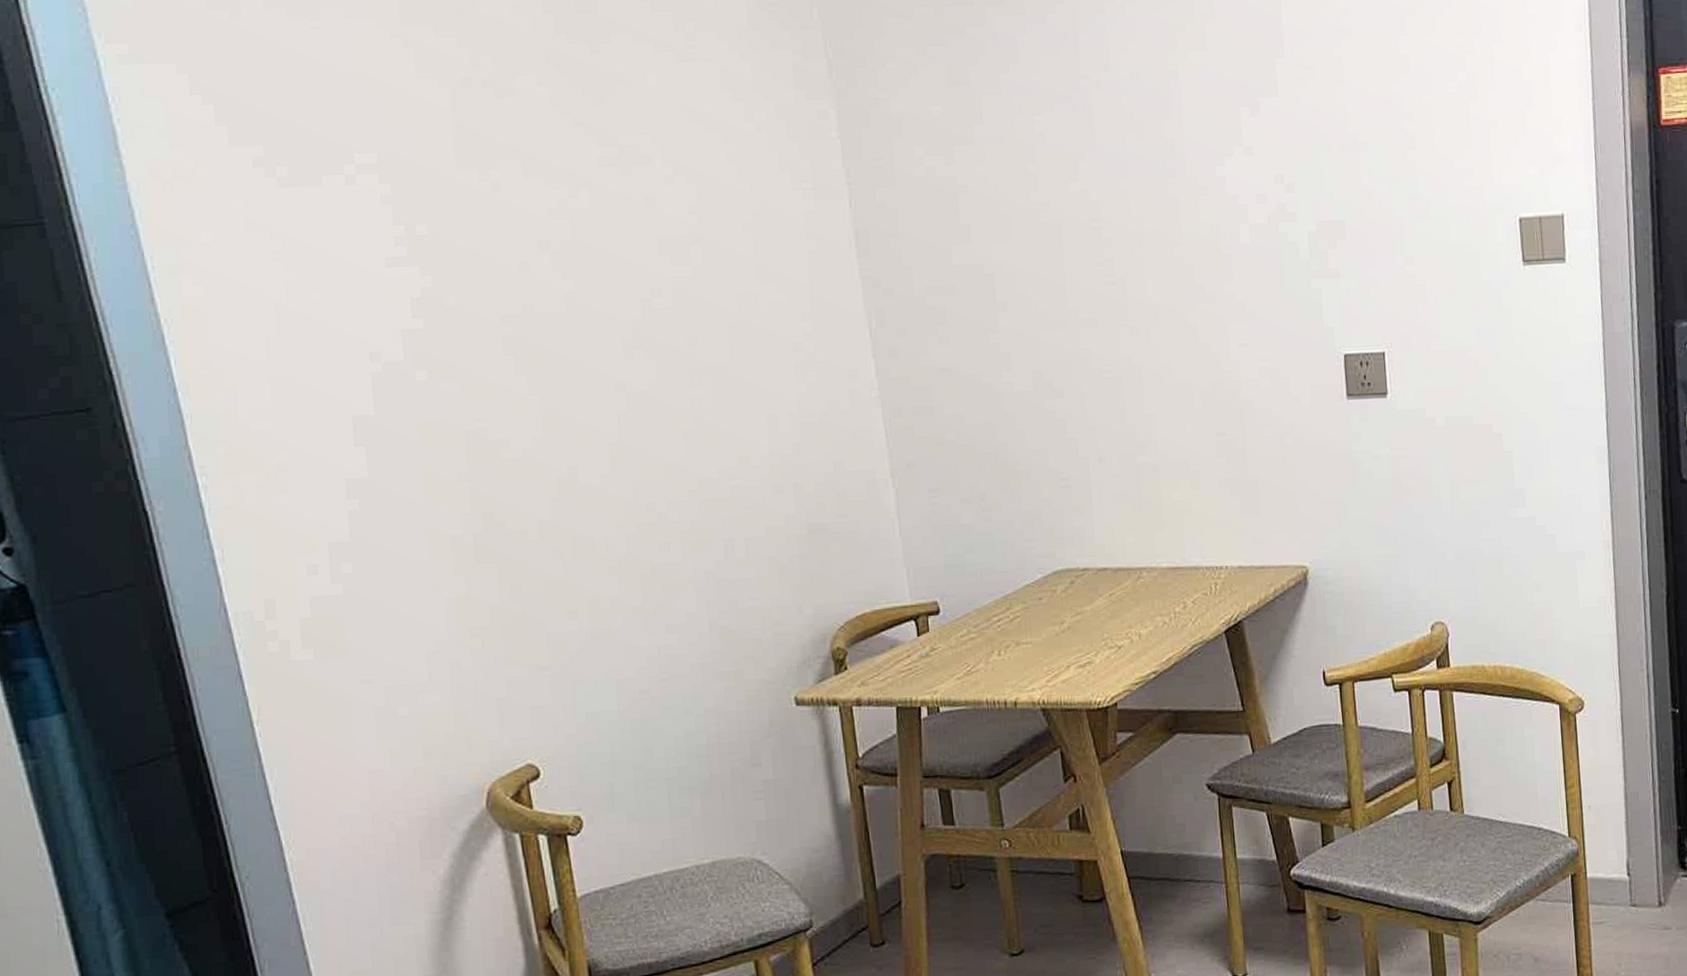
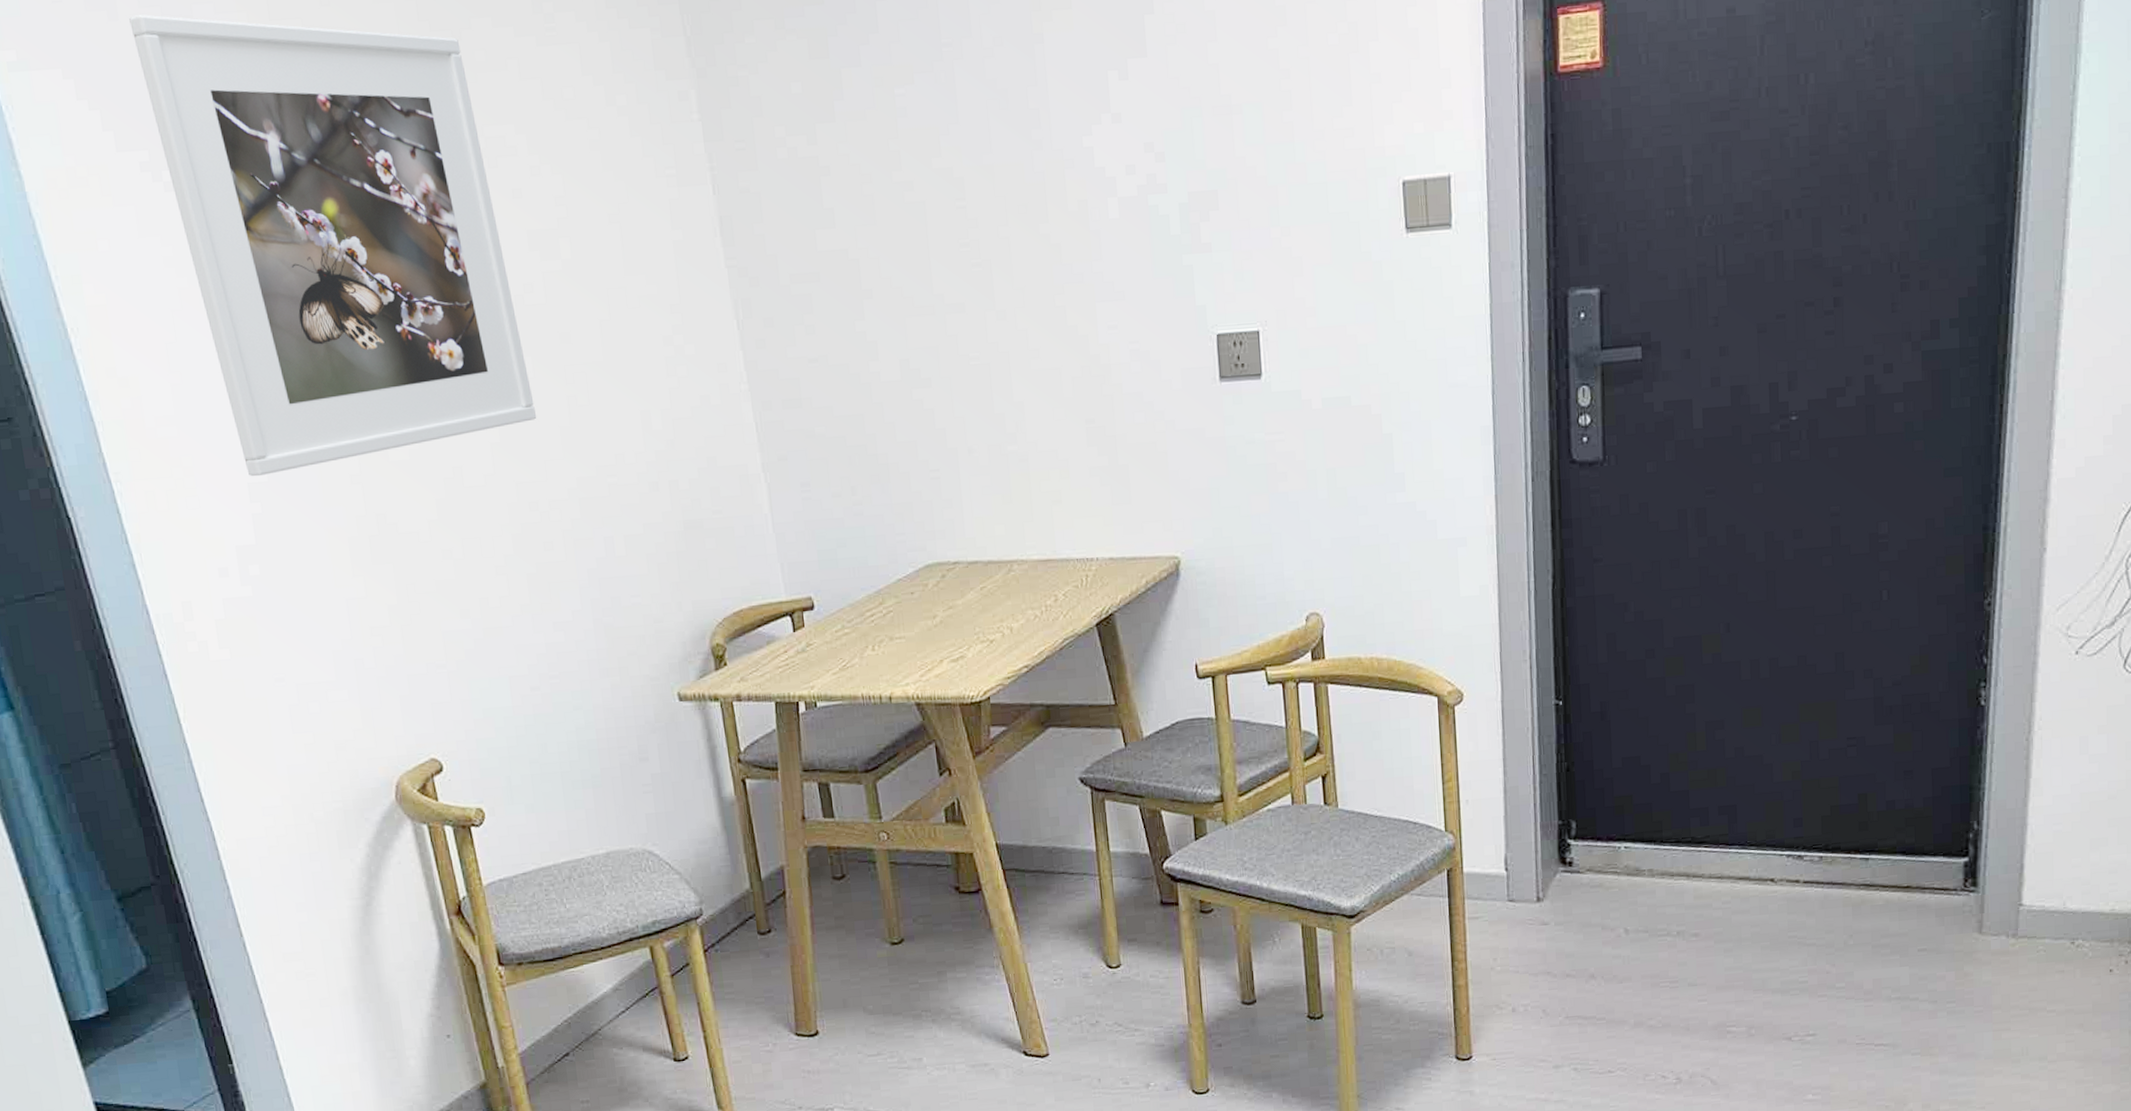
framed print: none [253,15,659,473] -> present [129,14,537,477]

